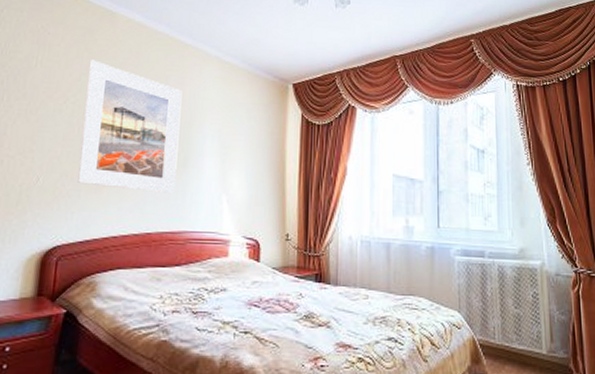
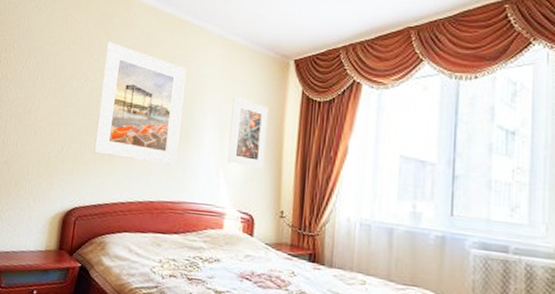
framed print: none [230,120,269,194] -> present [227,97,268,170]

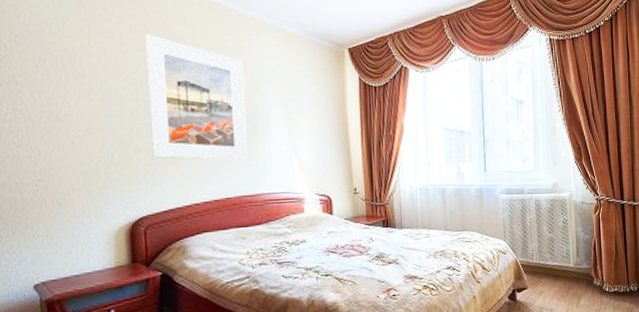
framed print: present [227,97,268,170] -> none [296,87,333,154]

